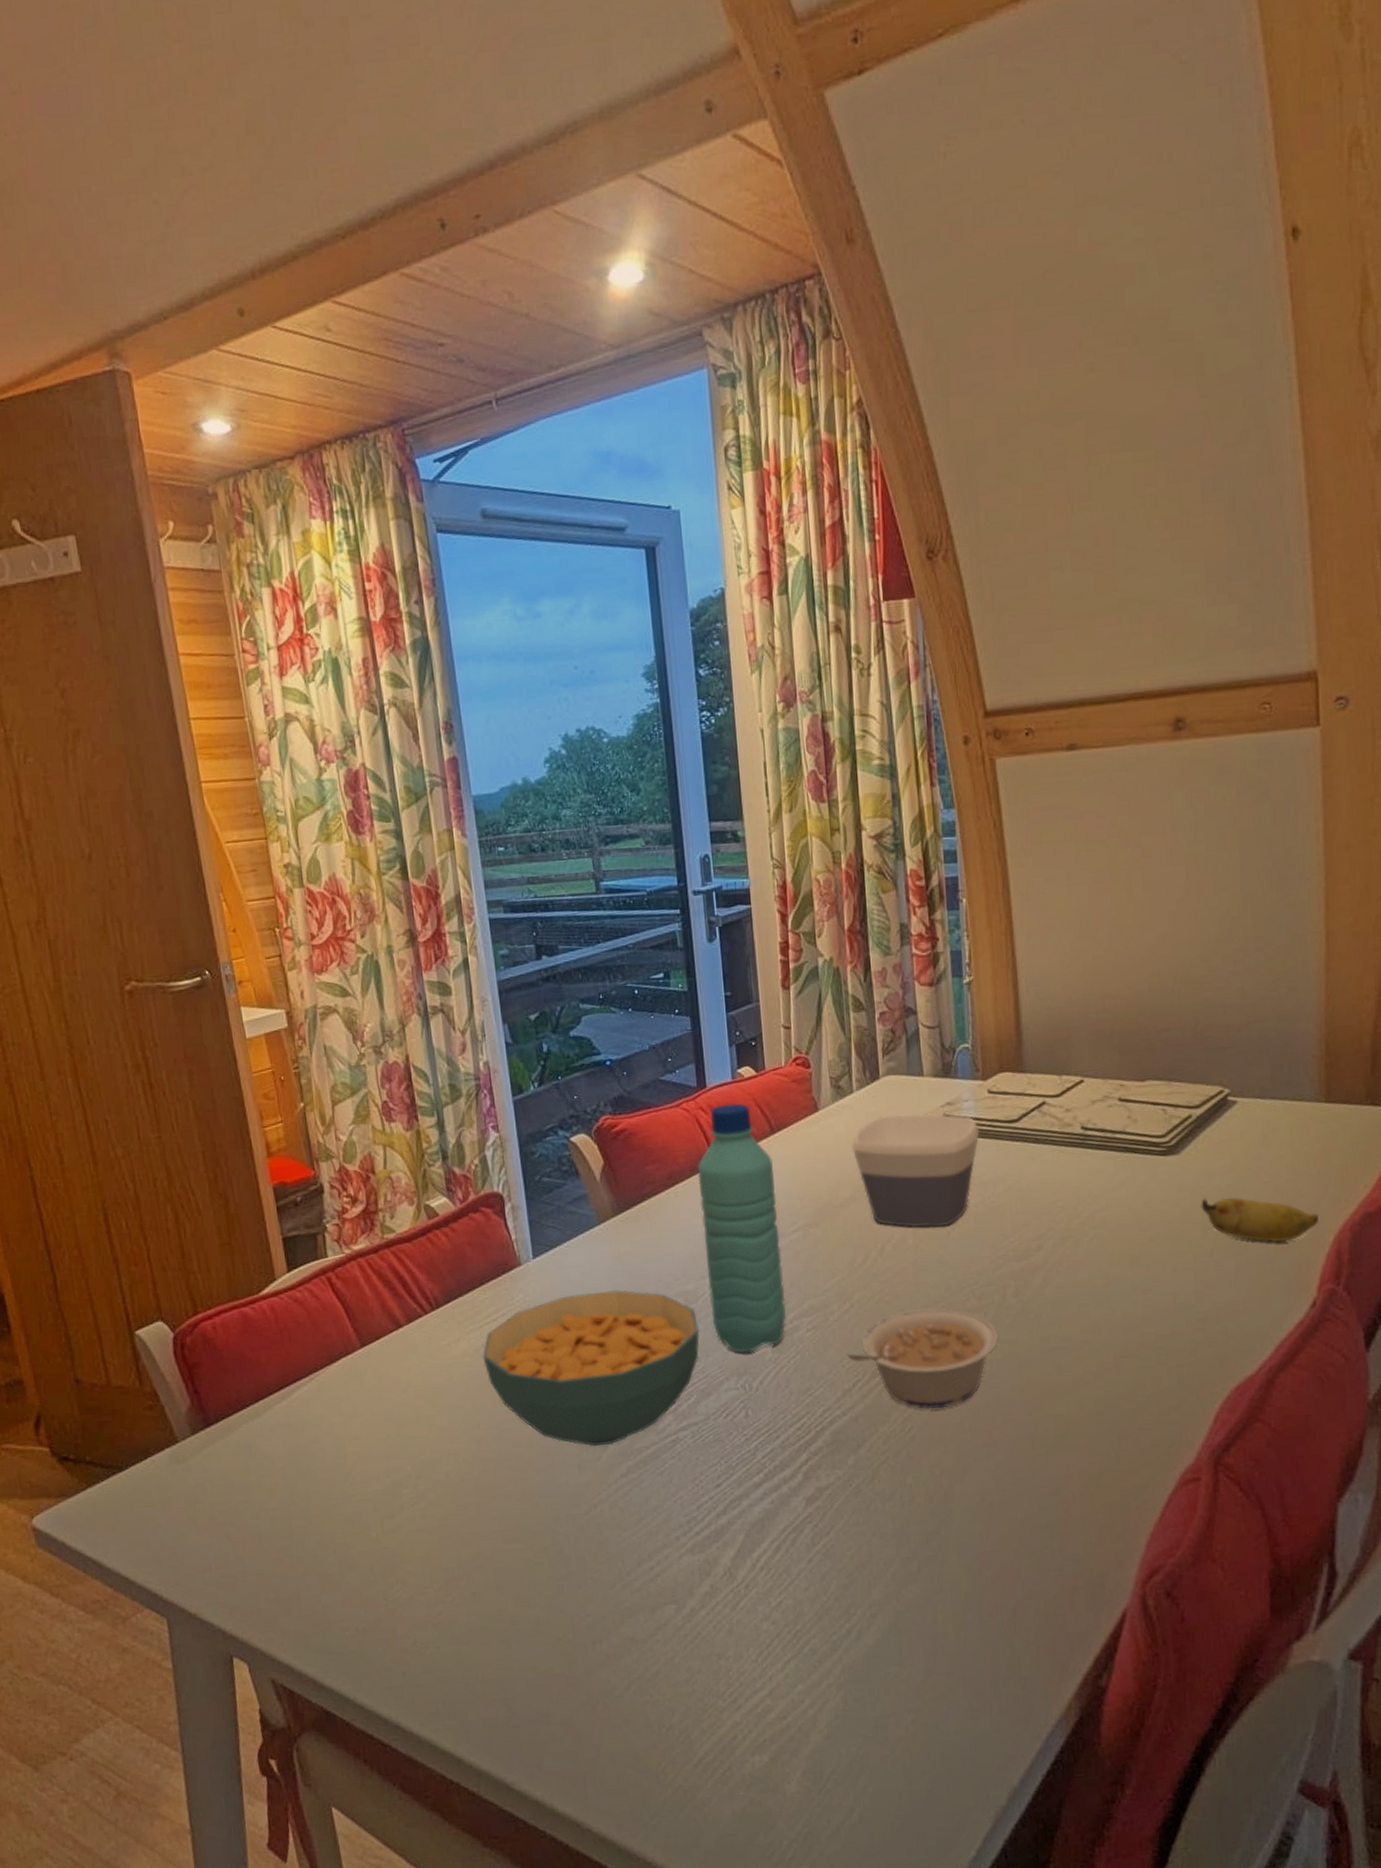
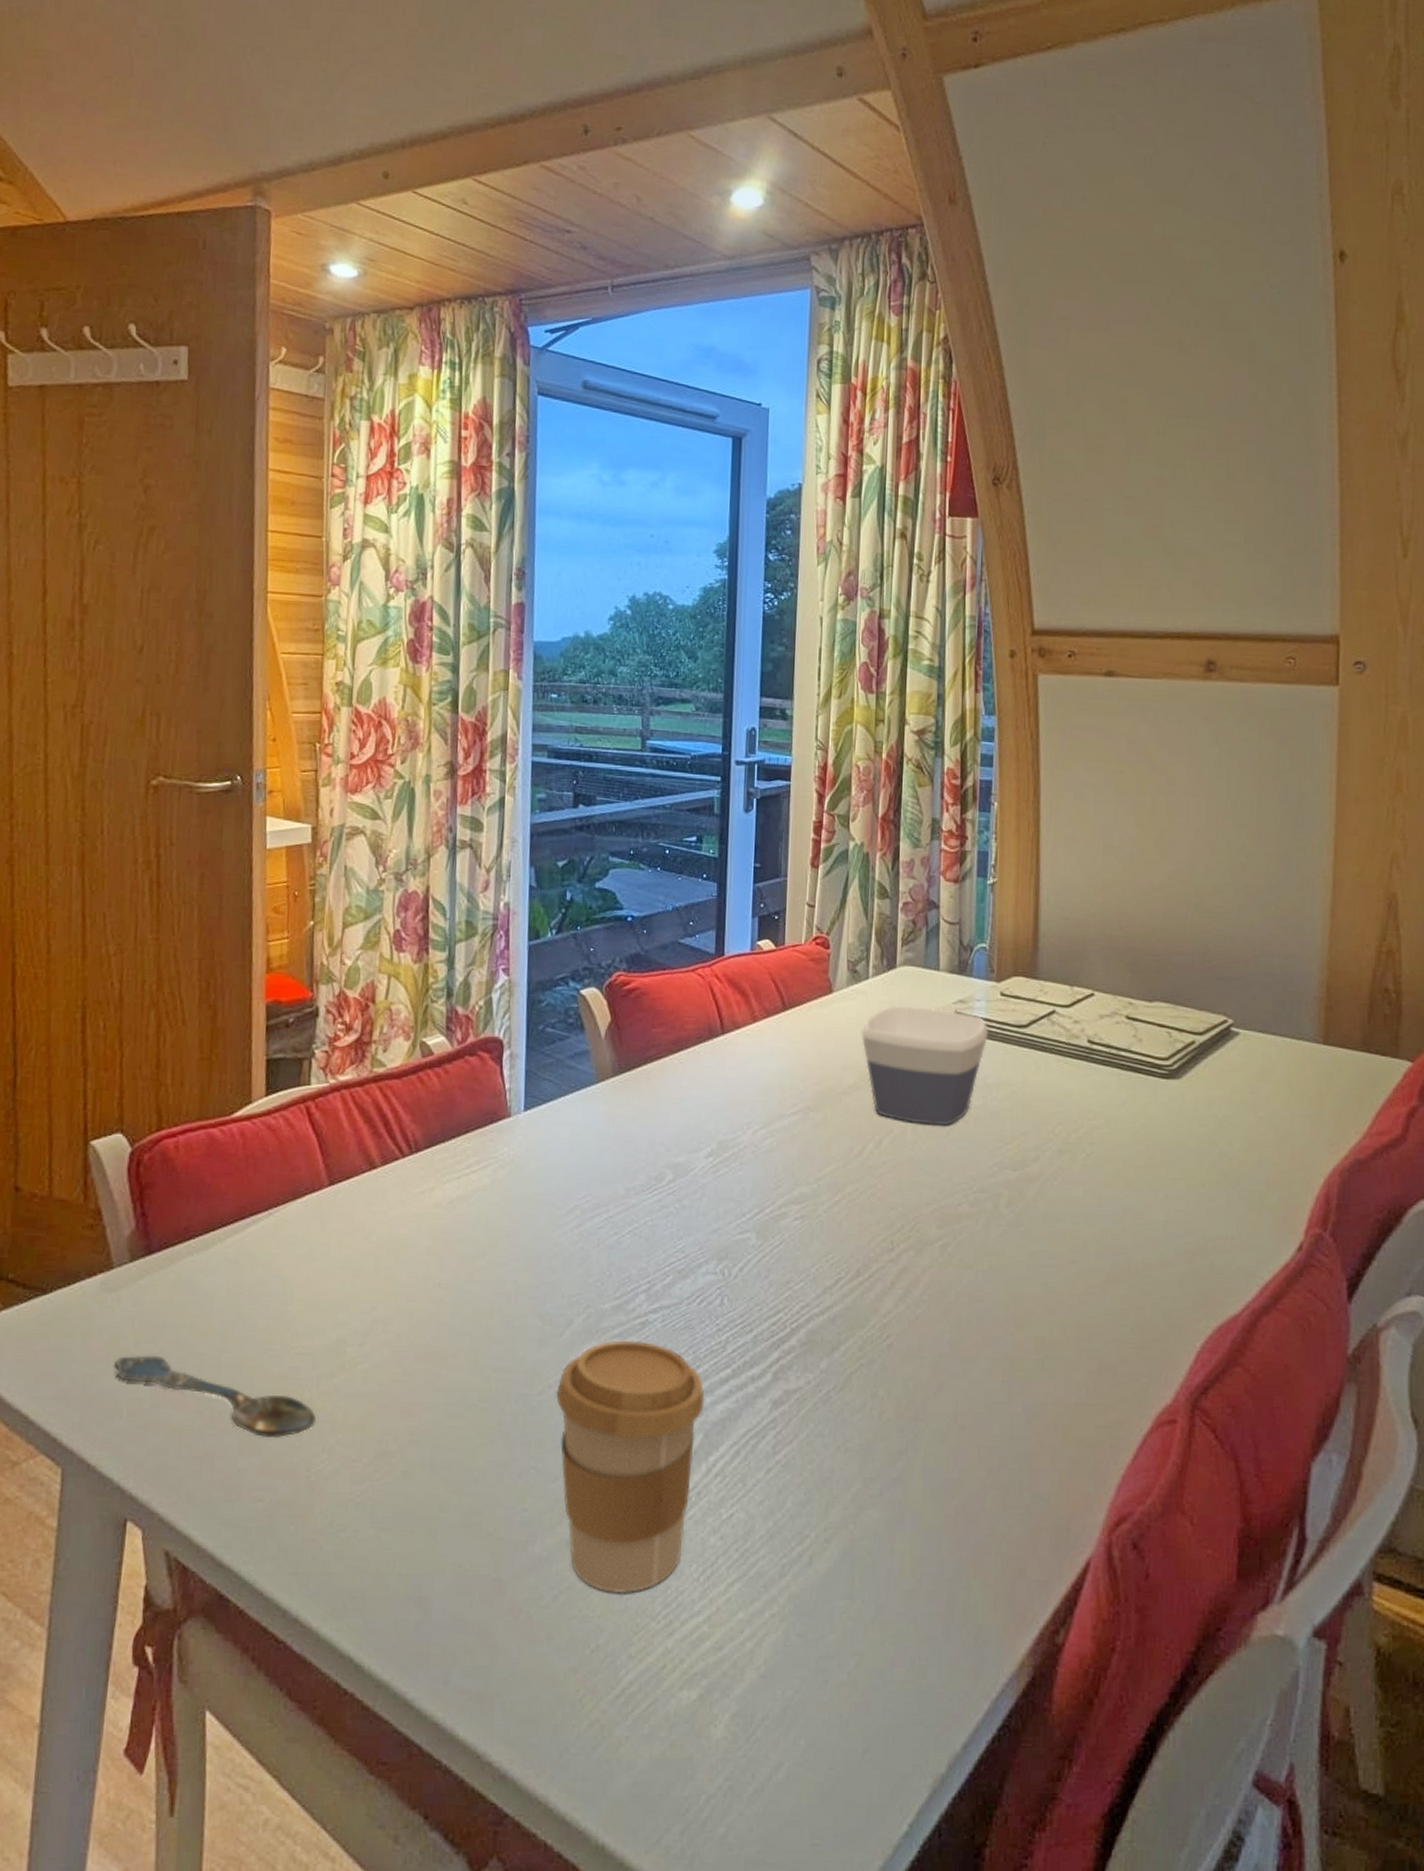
spoon: none [194,1514,386,1575] -> present [114,1355,317,1439]
cereal bowl: present [482,1290,700,1447] -> none [455,1154,685,1321]
coffee cup: none [602,1457,742,1679] -> present [556,1340,705,1594]
water bottle: present [697,1103,786,1353] -> none [699,975,781,1236]
legume: present [846,1308,998,1410] -> none [832,1209,986,1317]
banana: present [1201,1198,1319,1243] -> none [1197,1127,1310,1180]

